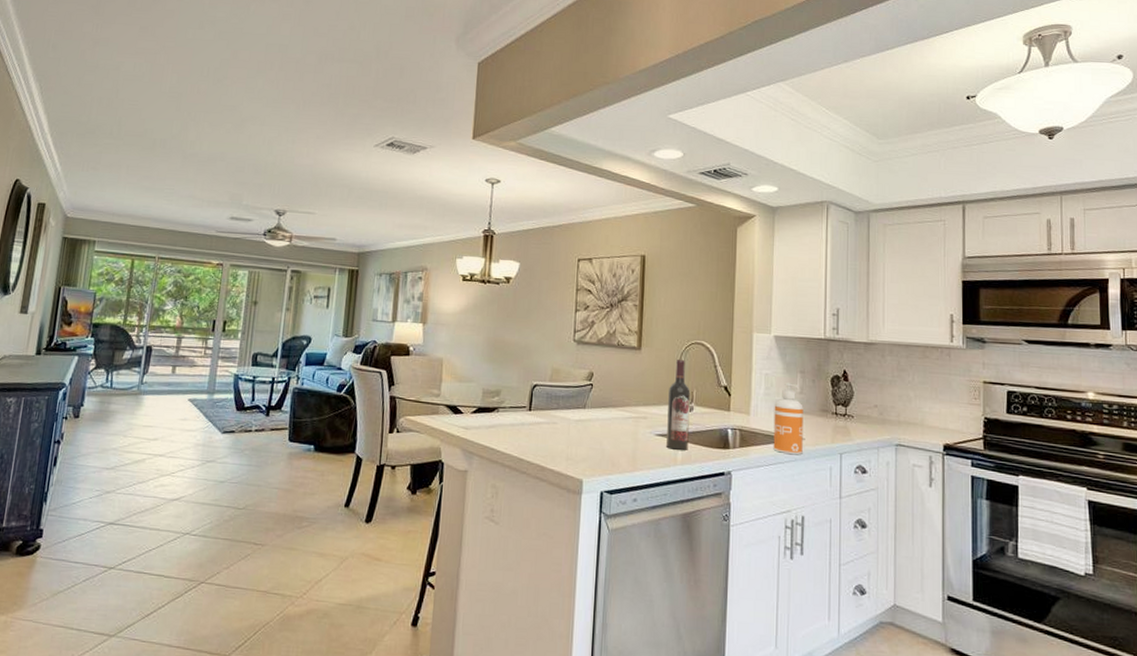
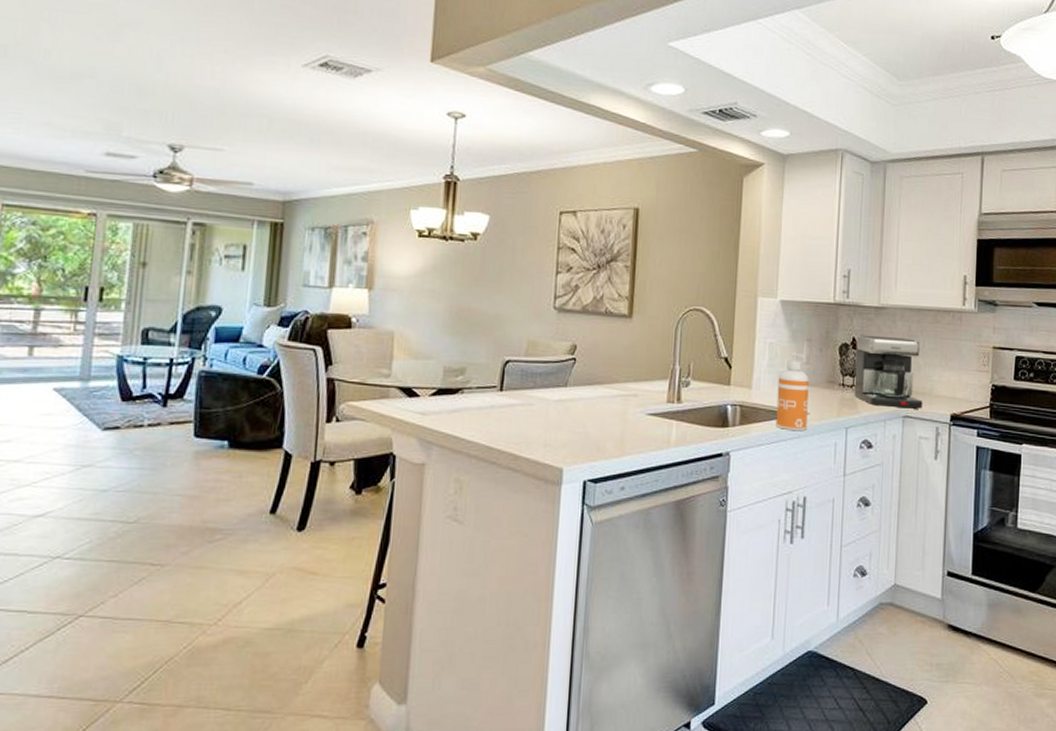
wine bottle: present [666,359,690,450] -> none [659,327,687,430]
coffee maker: none [847,368,915,438] -> present [854,334,923,409]

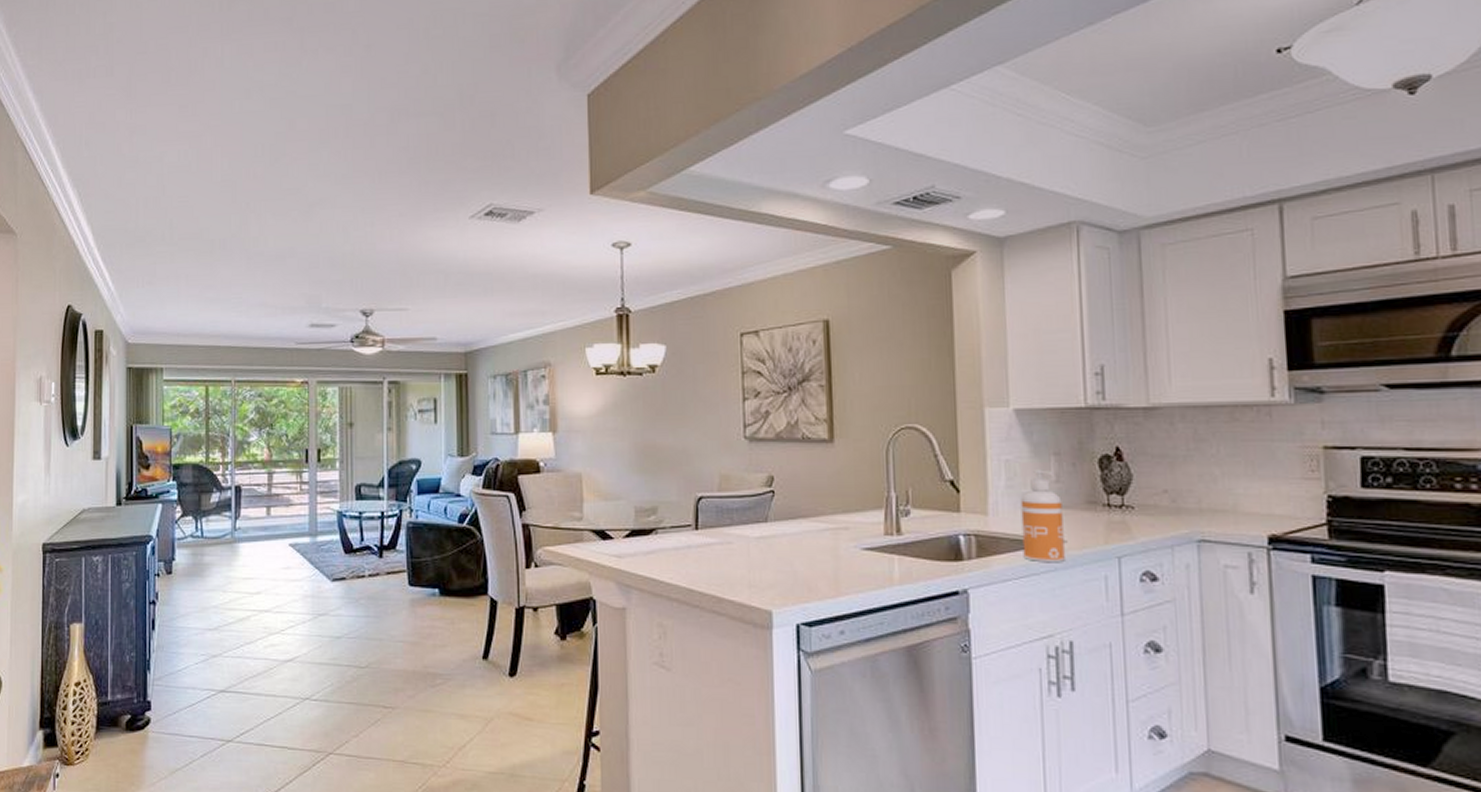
coffee maker: present [854,334,923,409] -> none [1121,442,1225,531]

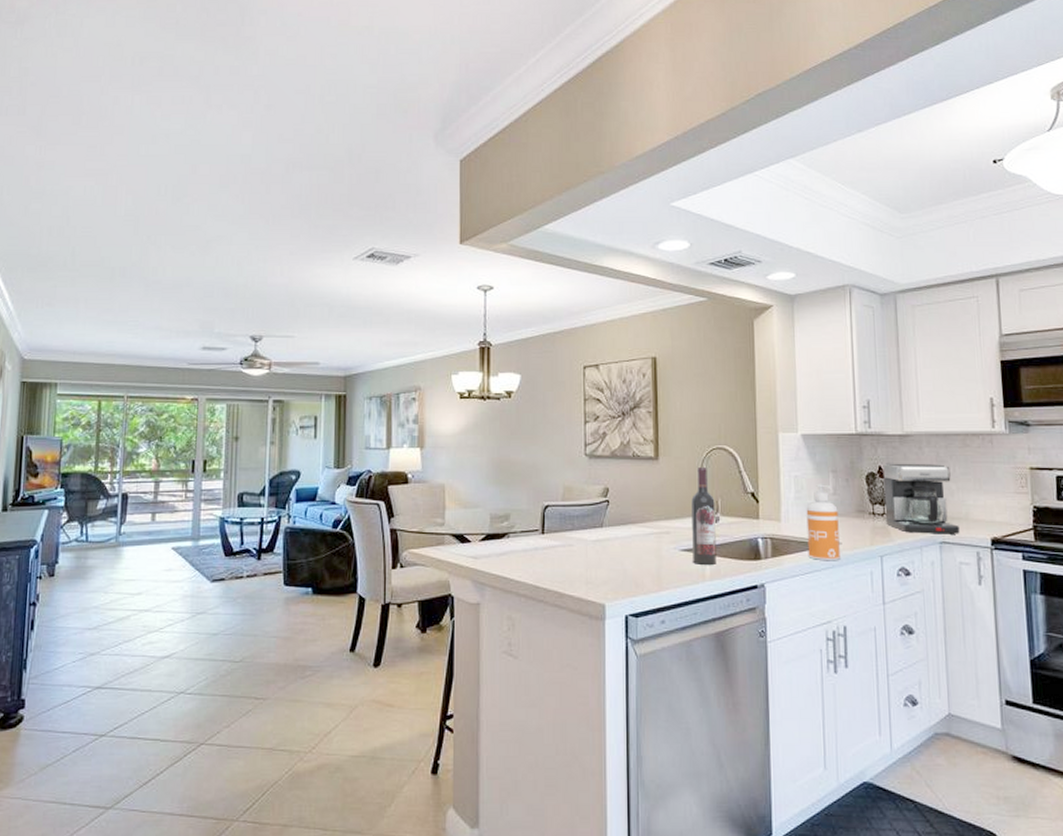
wine bottle: none [875,449,907,566] -> present [691,466,717,564]
coffee maker: none [1121,442,1225,531] -> present [883,463,960,534]

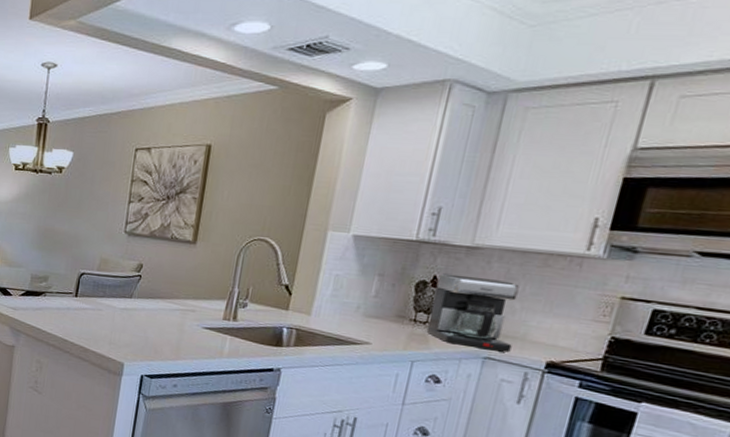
wine bottle: present [691,466,717,564] -> none [213,254,246,345]
soap dispenser: present [806,484,840,561] -> none [332,285,376,359]

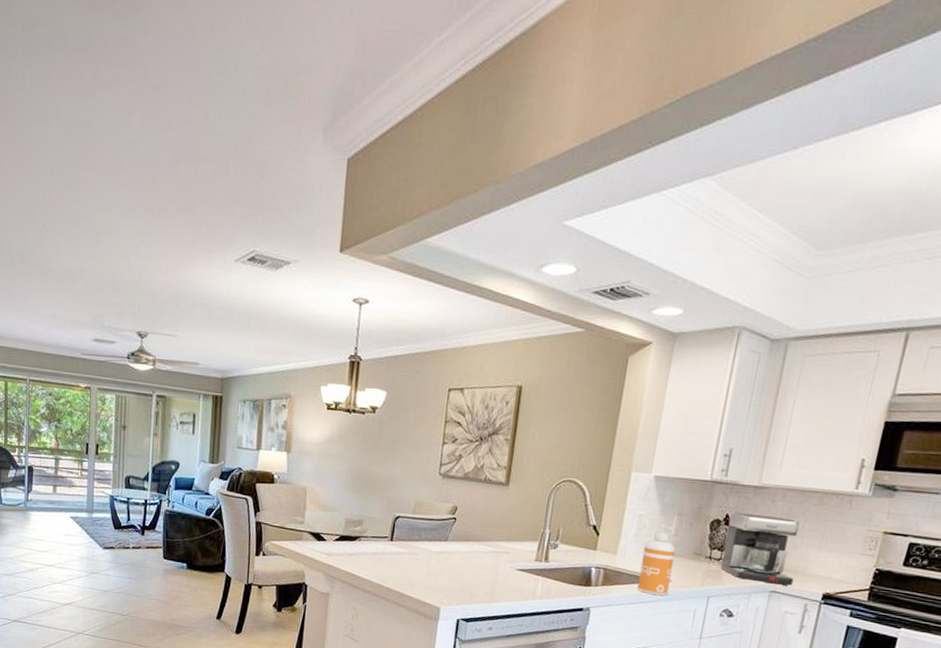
soap dispenser: none [332,285,376,359] -> present [637,524,676,596]

